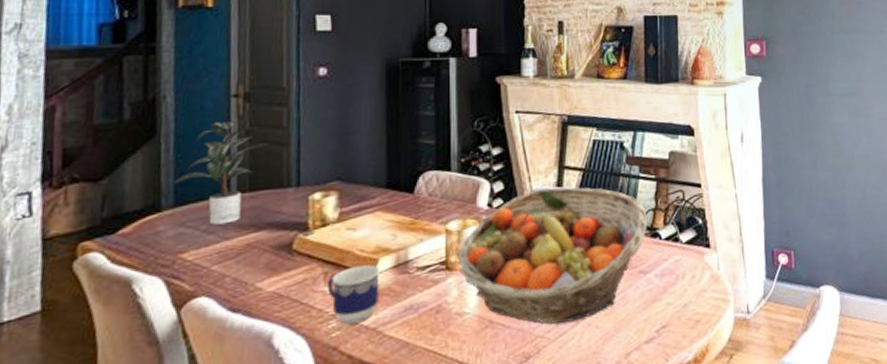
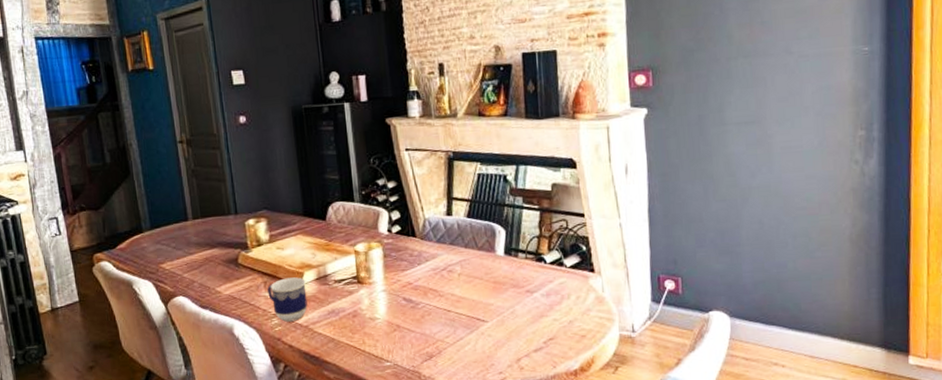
potted plant: present [174,121,270,225] -> none [148,163,211,243]
fruit basket: present [458,187,648,324] -> none [366,216,533,331]

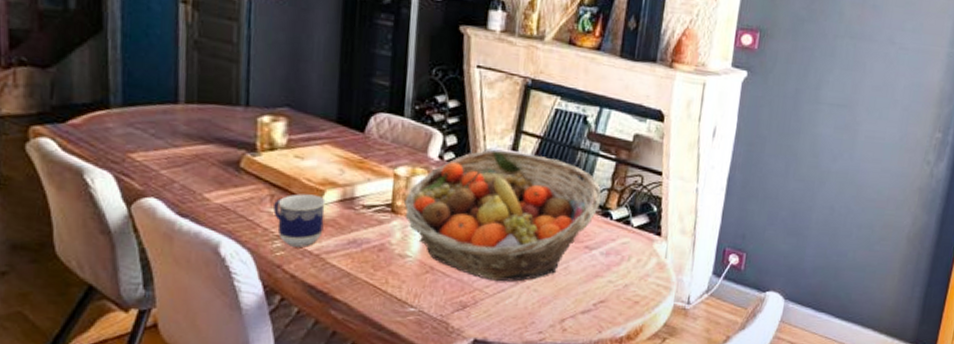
fruit basket: none [366,216,533,331] -> present [404,149,602,281]

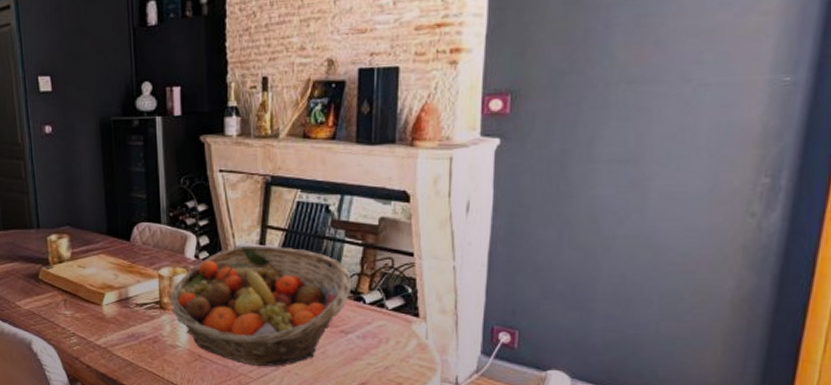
cup: present [273,194,326,247] -> none [67,297,107,342]

